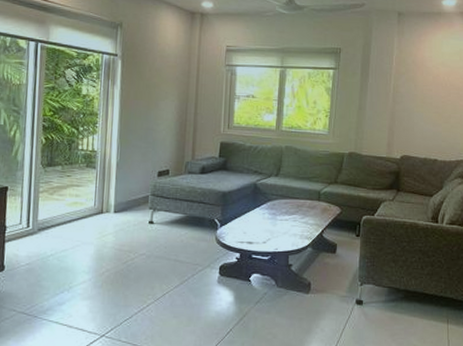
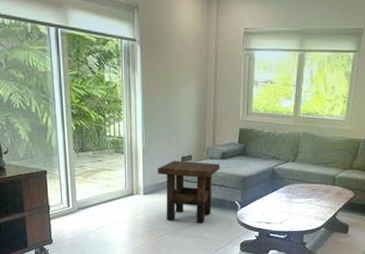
side table: none [131,175,199,244] -> present [158,160,220,223]

